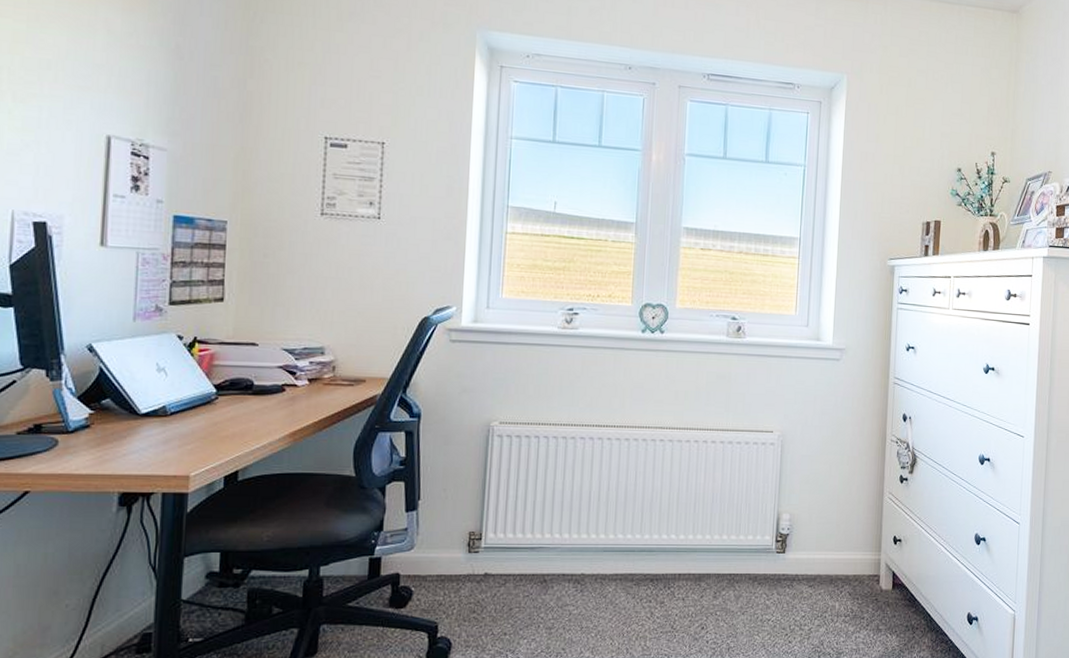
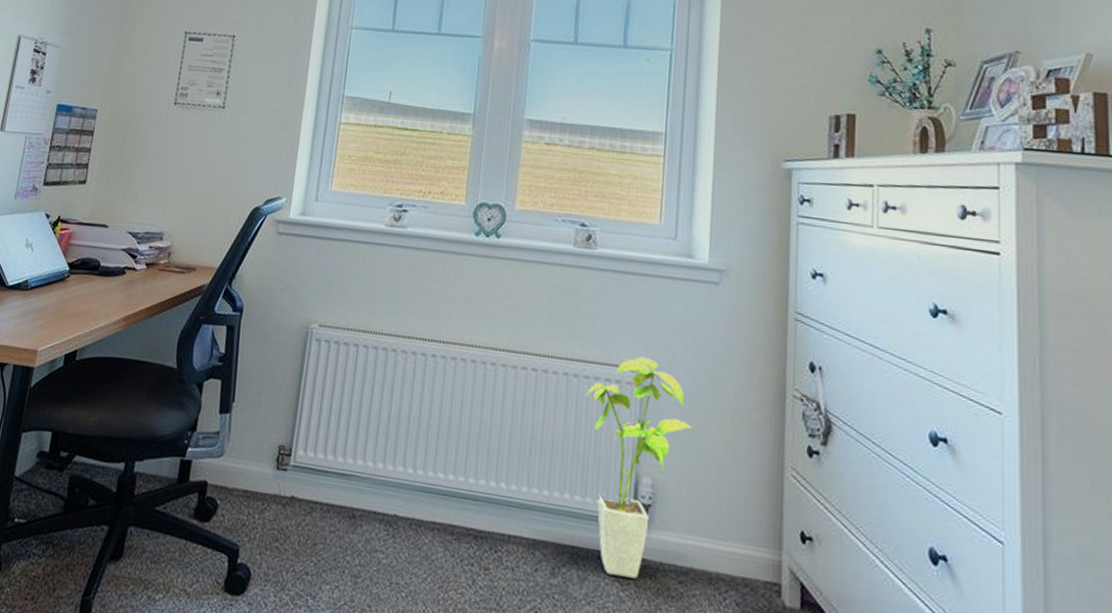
house plant: none [738,422,822,590] -> present [585,356,696,579]

